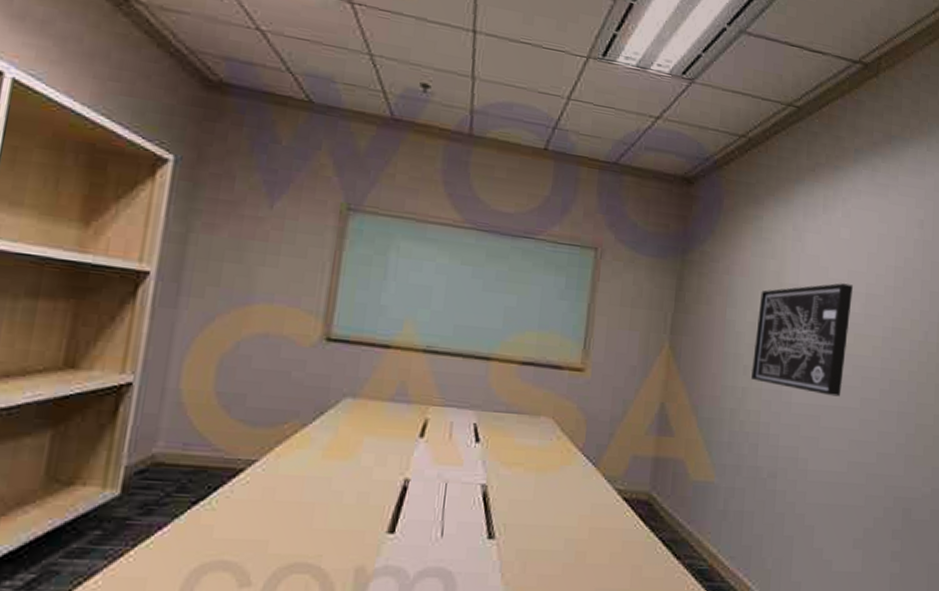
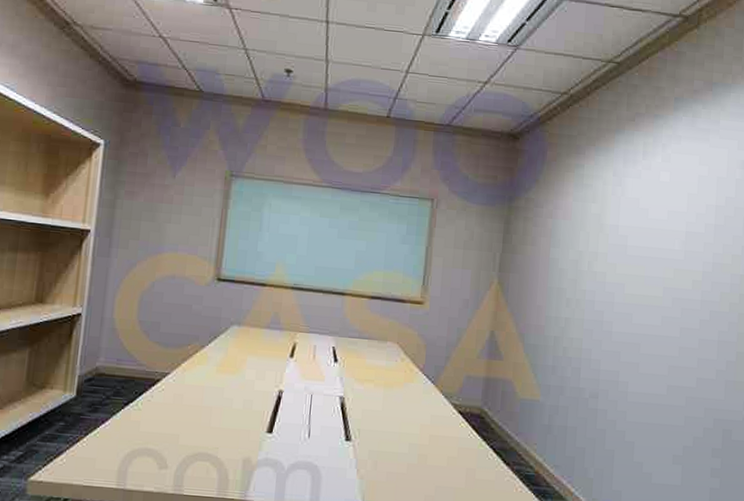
wall art: present [751,283,853,397] -> none [574,223,673,327]

